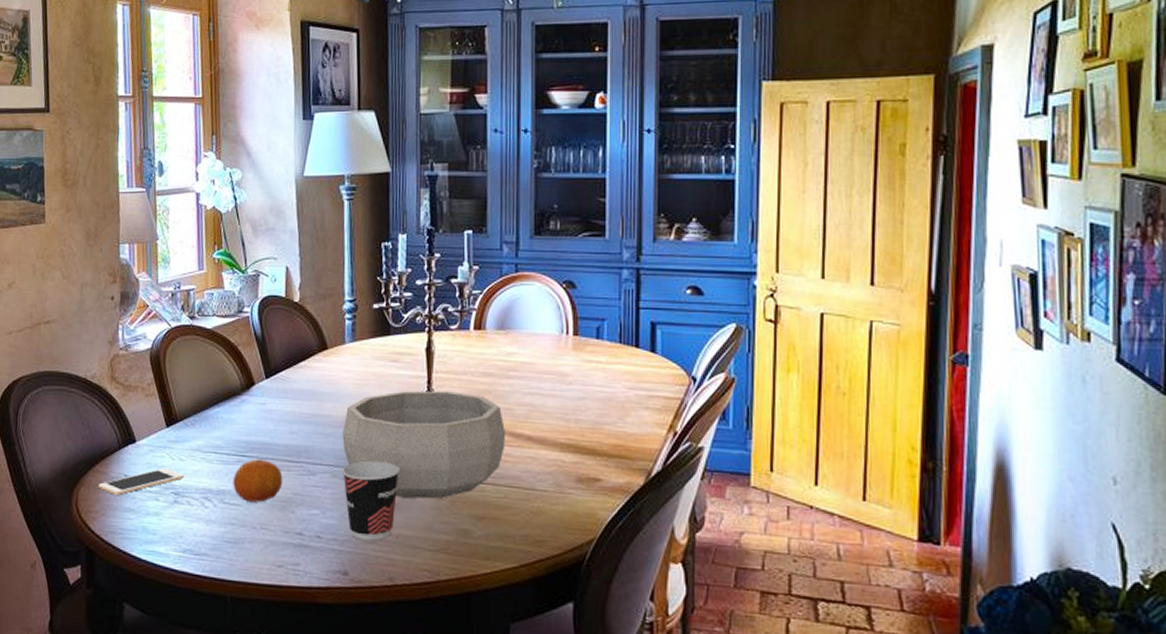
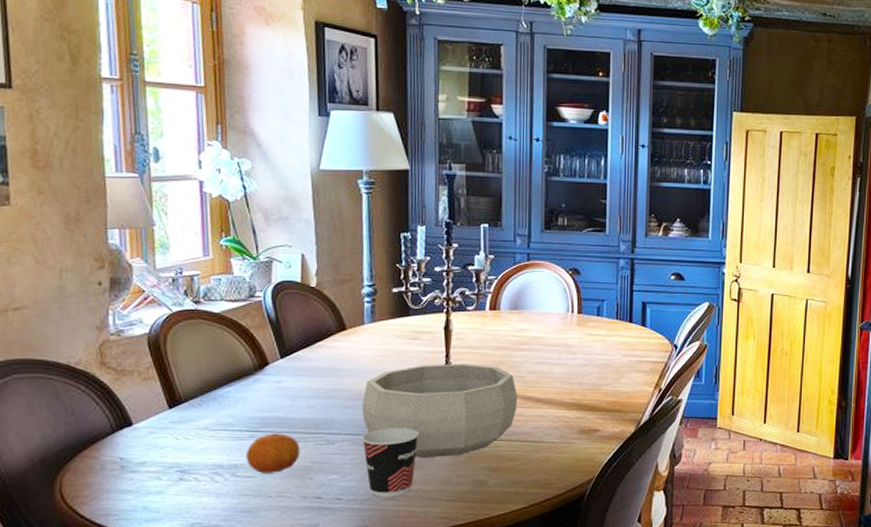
cell phone: present [99,467,184,495] -> none [88,448,190,478]

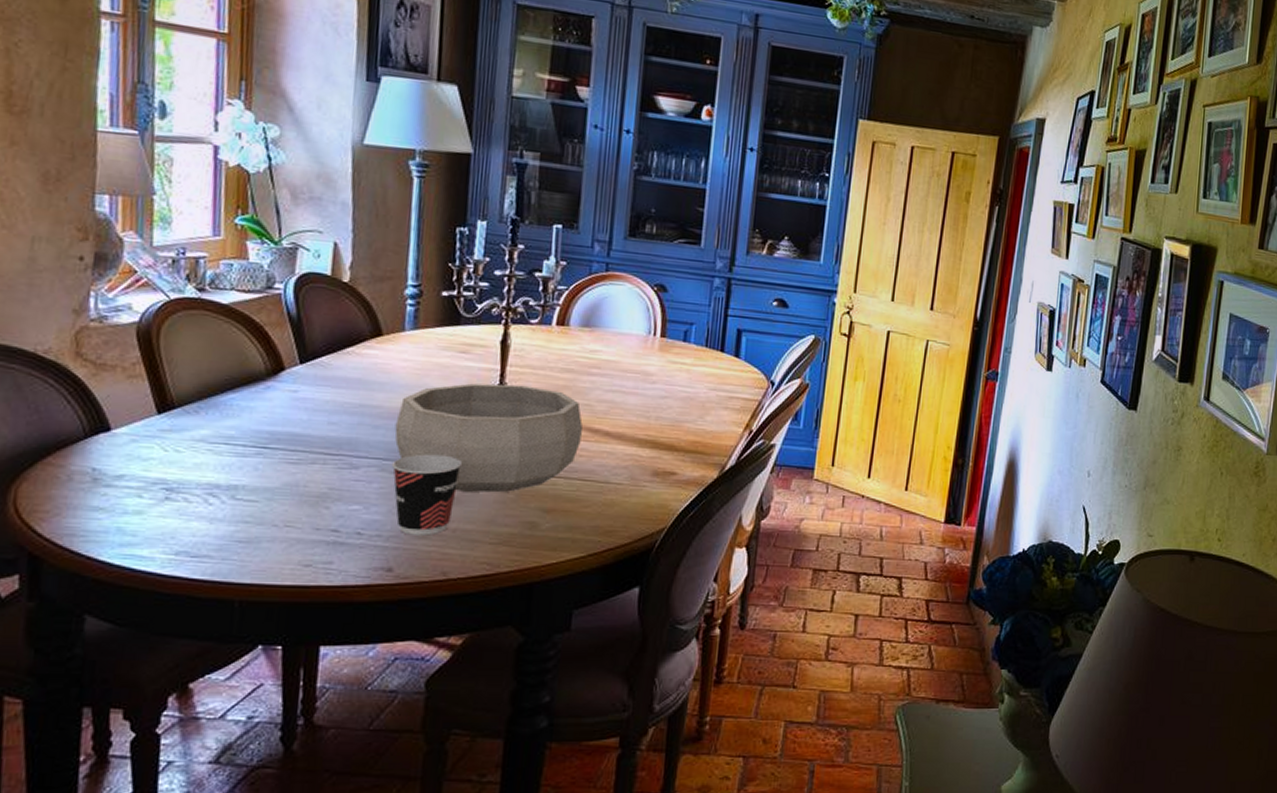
fruit: present [246,433,300,473] -> none [249,451,317,498]

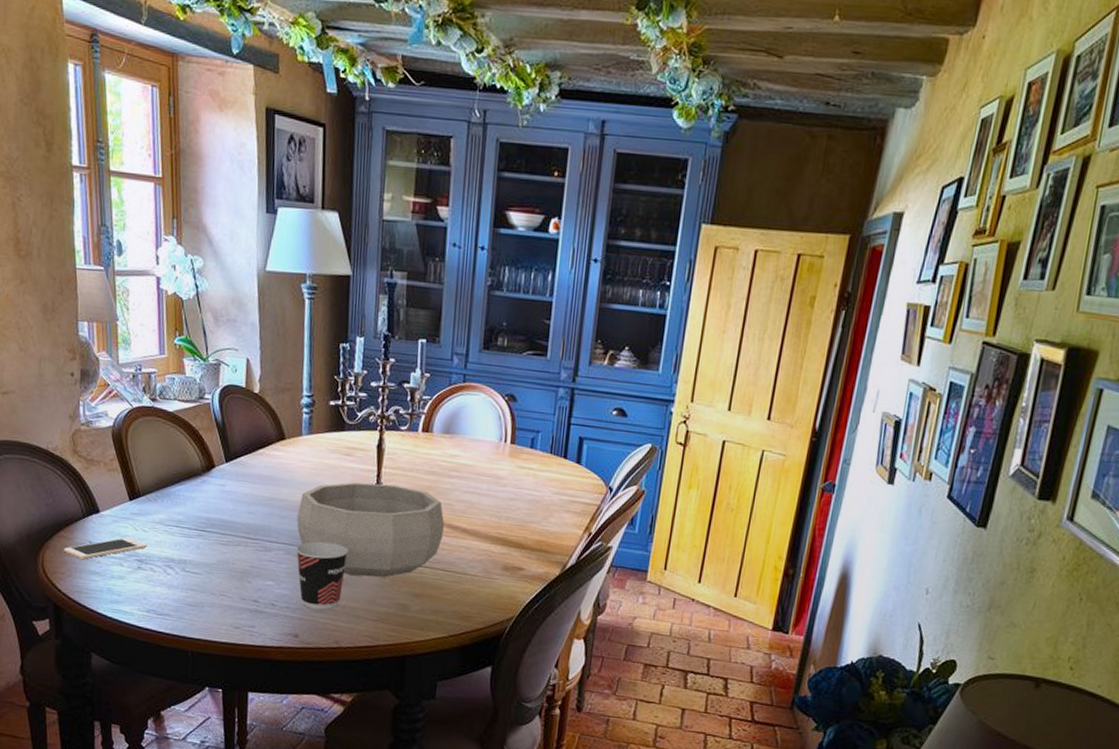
cell phone: none [51,460,180,492] -> present [64,537,147,559]

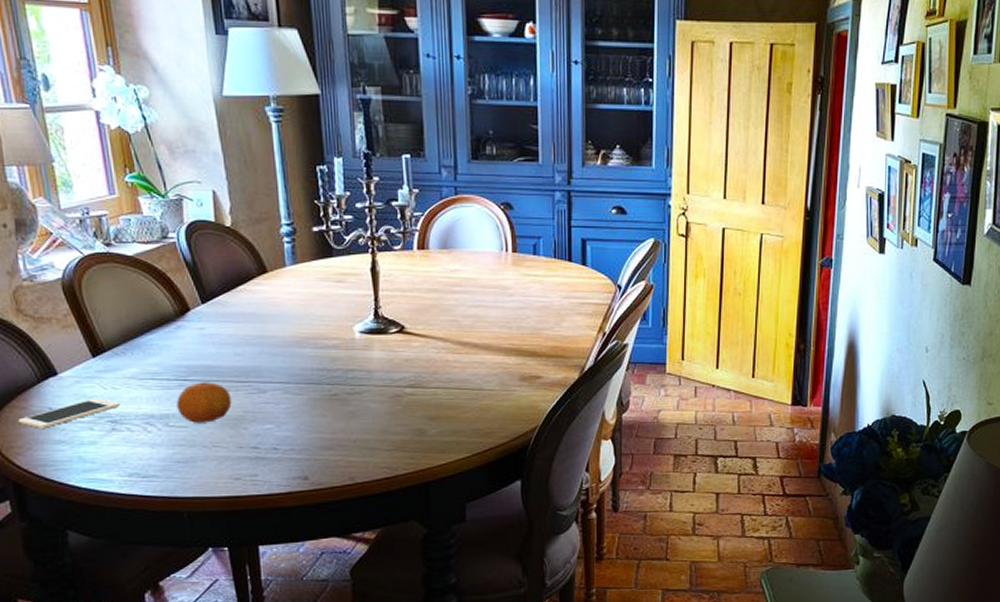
fruit: none [194,534,241,573] -> present [176,382,232,423]
cup: present [295,541,348,610] -> none [293,375,352,447]
decorative bowl: present [297,482,444,578] -> none [290,307,453,408]

